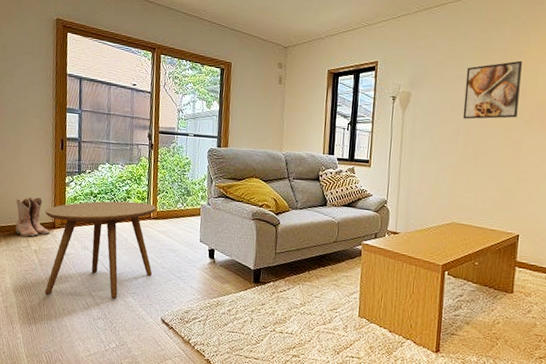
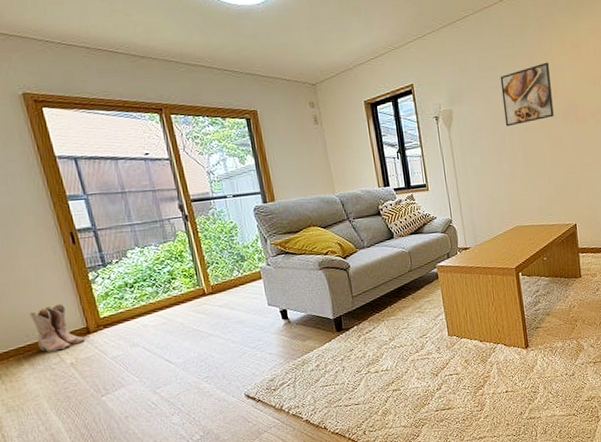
side table: present [44,201,157,299] -> none [72,279,222,409]

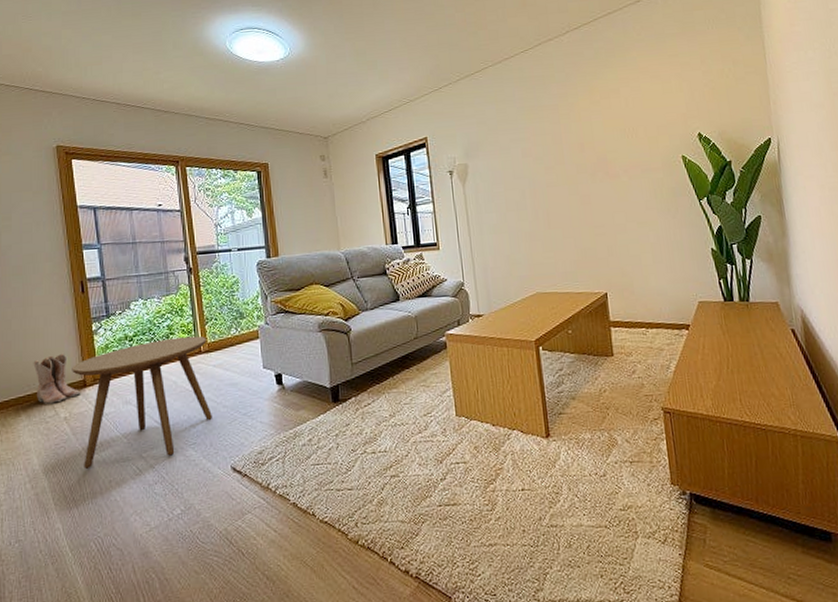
side table: none [72,279,222,409] -> present [72,336,212,470]
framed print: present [500,62,554,127] -> none [520,114,581,183]

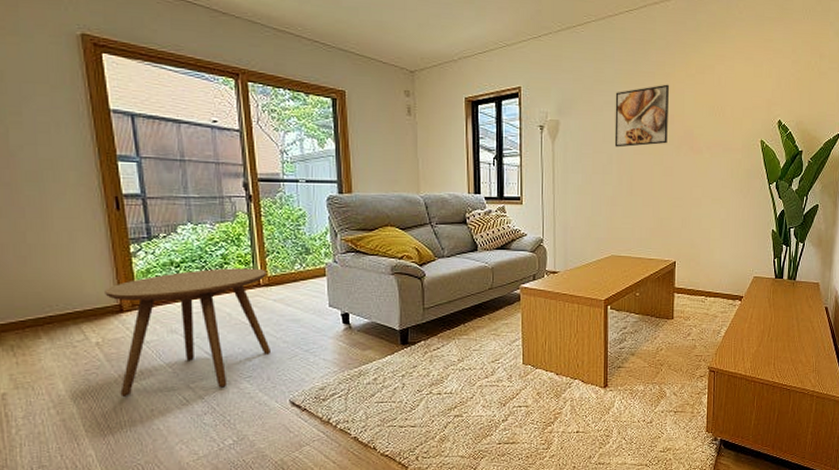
boots: present [33,353,80,404] -> none [55,274,115,327]
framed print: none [520,114,581,183] -> present [614,84,670,148]

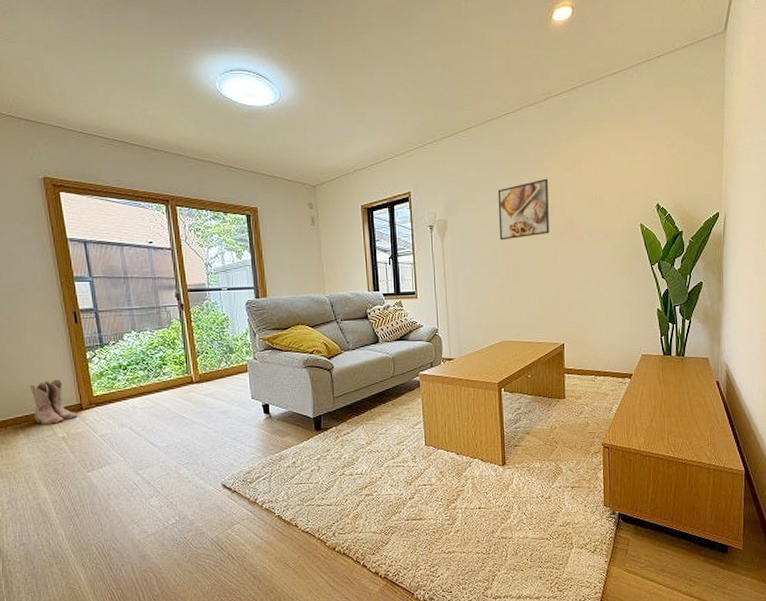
boots: none [55,274,115,327] -> present [29,378,77,424]
side table: present [105,268,270,398] -> none [68,367,204,484]

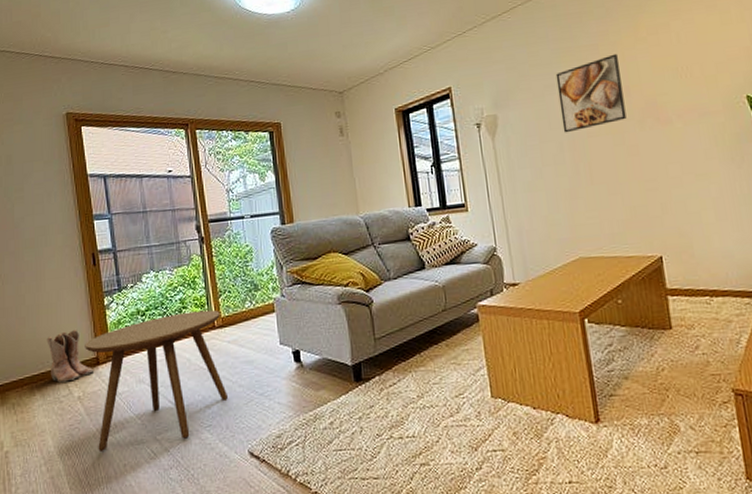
side table: none [68,367,204,484] -> present [85,309,228,453]

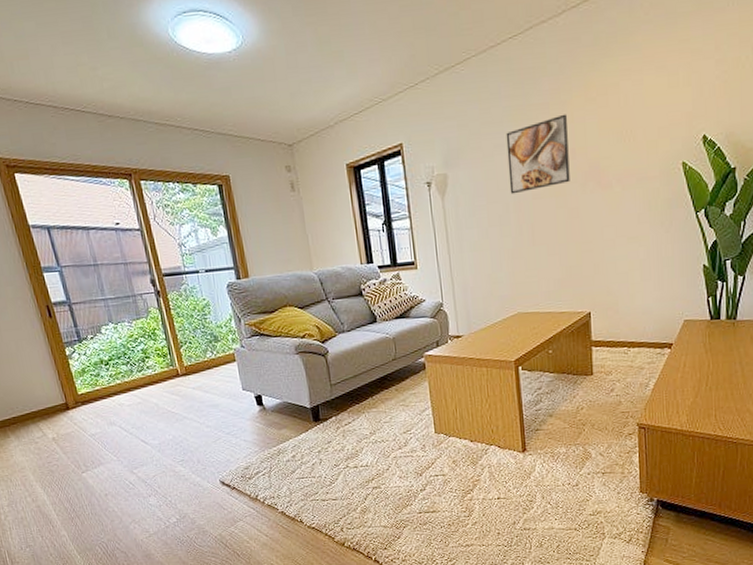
boots: present [46,329,93,383] -> none [12,377,64,426]
side table: present [85,309,228,453] -> none [52,359,197,485]

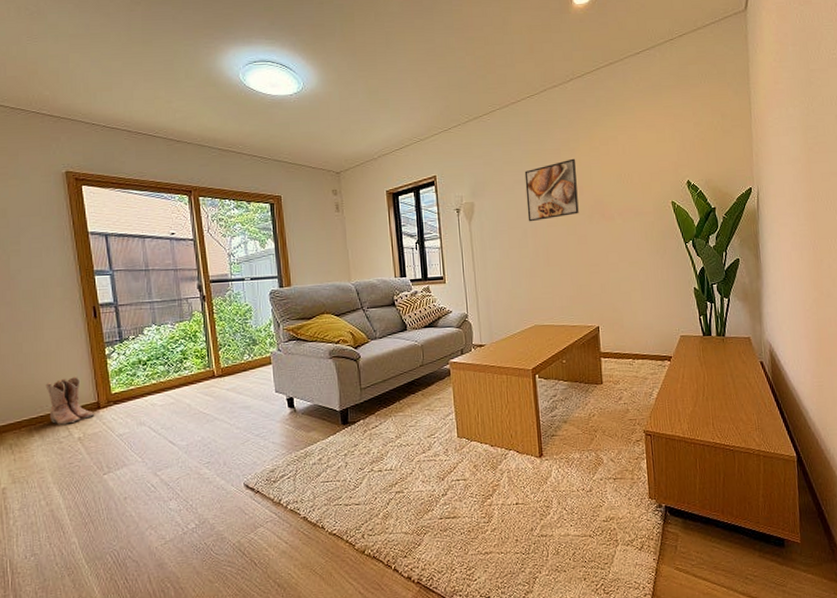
boots: none [12,377,64,426] -> present [45,376,94,425]

